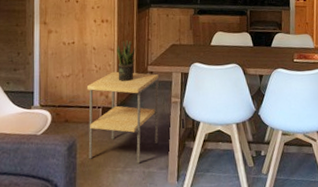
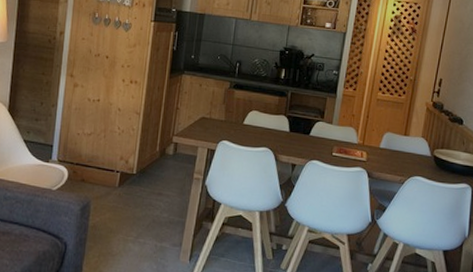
side table: present [86,71,159,164] -> none [101,136,183,236]
potted plant: present [117,40,135,81] -> none [140,106,162,149]

